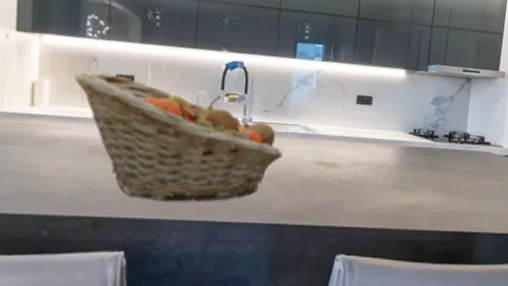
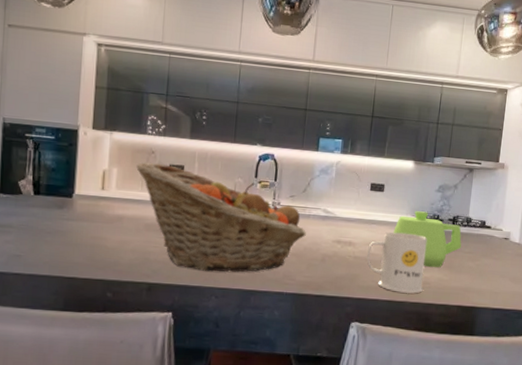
mug: none [353,151,421,220] -> present [367,232,427,294]
teapot: none [383,126,459,191] -> present [393,211,462,268]

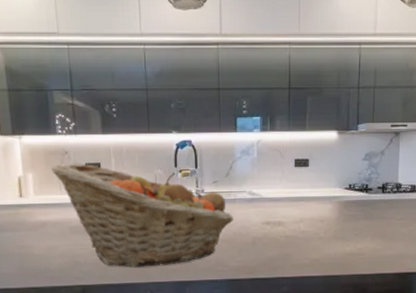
mug: present [367,232,427,294] -> none [298,206,358,267]
teapot: present [393,211,462,268] -> none [322,182,393,239]

